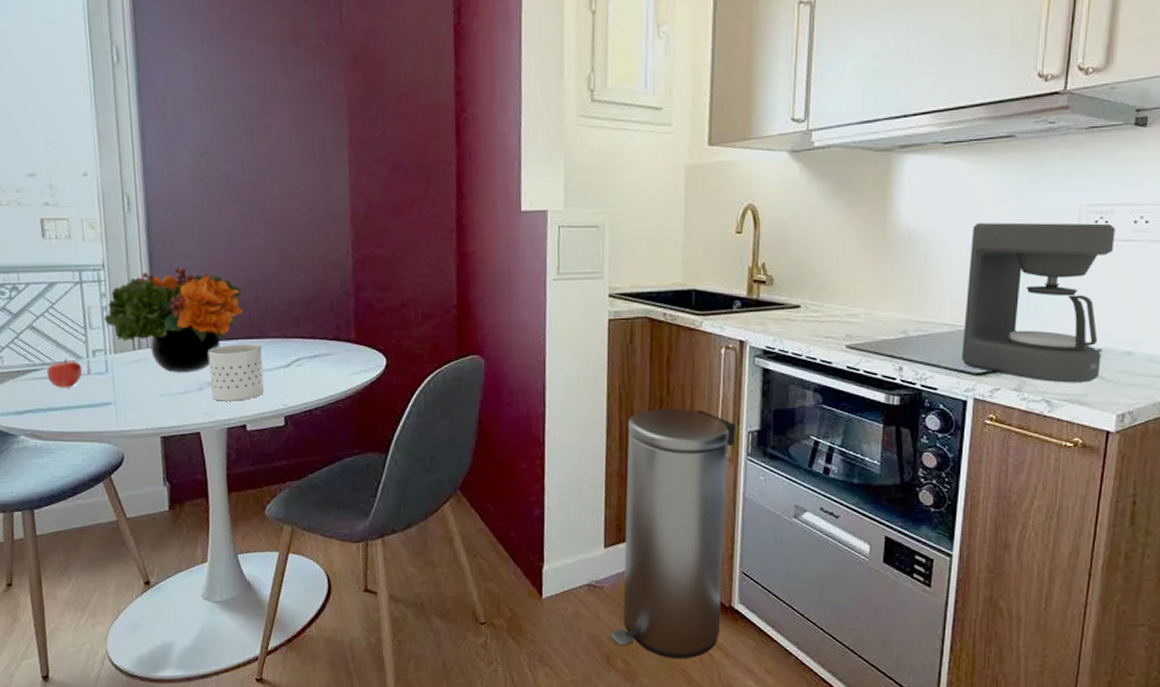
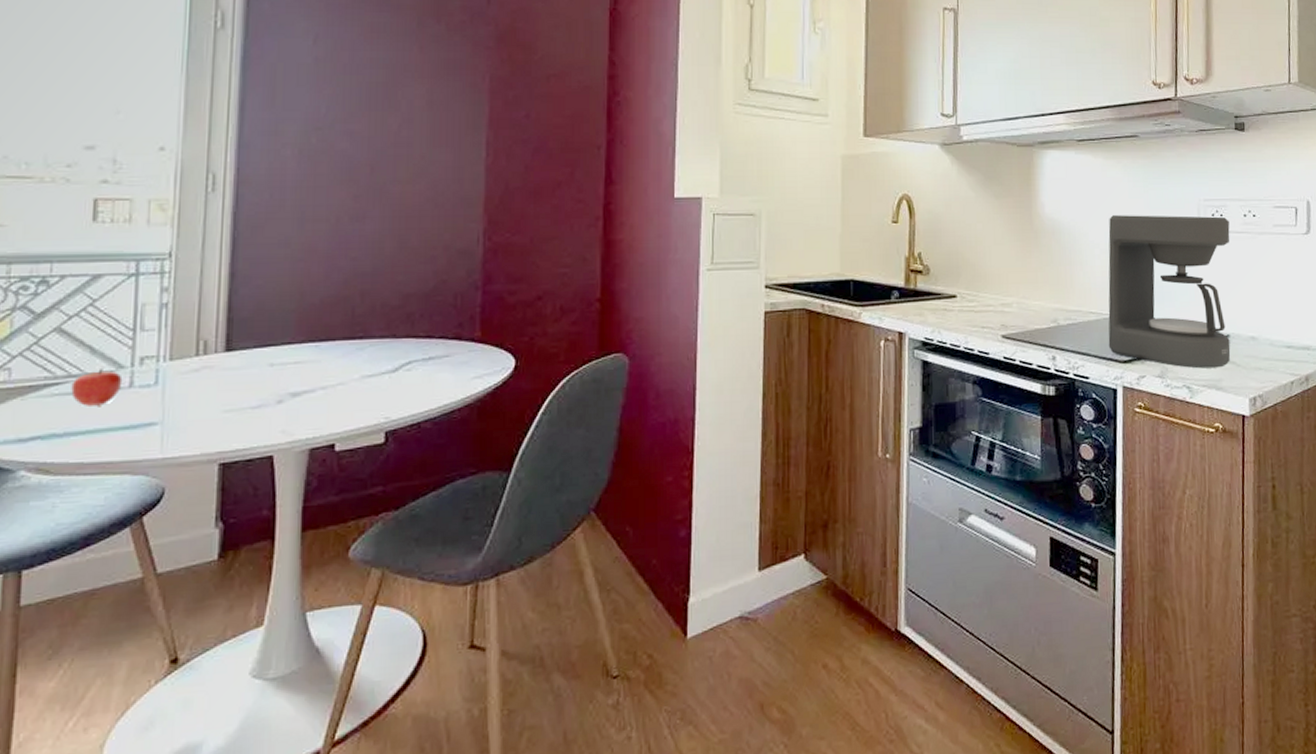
flower arrangement: present [103,266,243,374] -> none [161,255,346,384]
mug: present [207,343,265,401] -> none [293,345,364,416]
pedal bin: present [610,408,736,659] -> none [765,406,897,701]

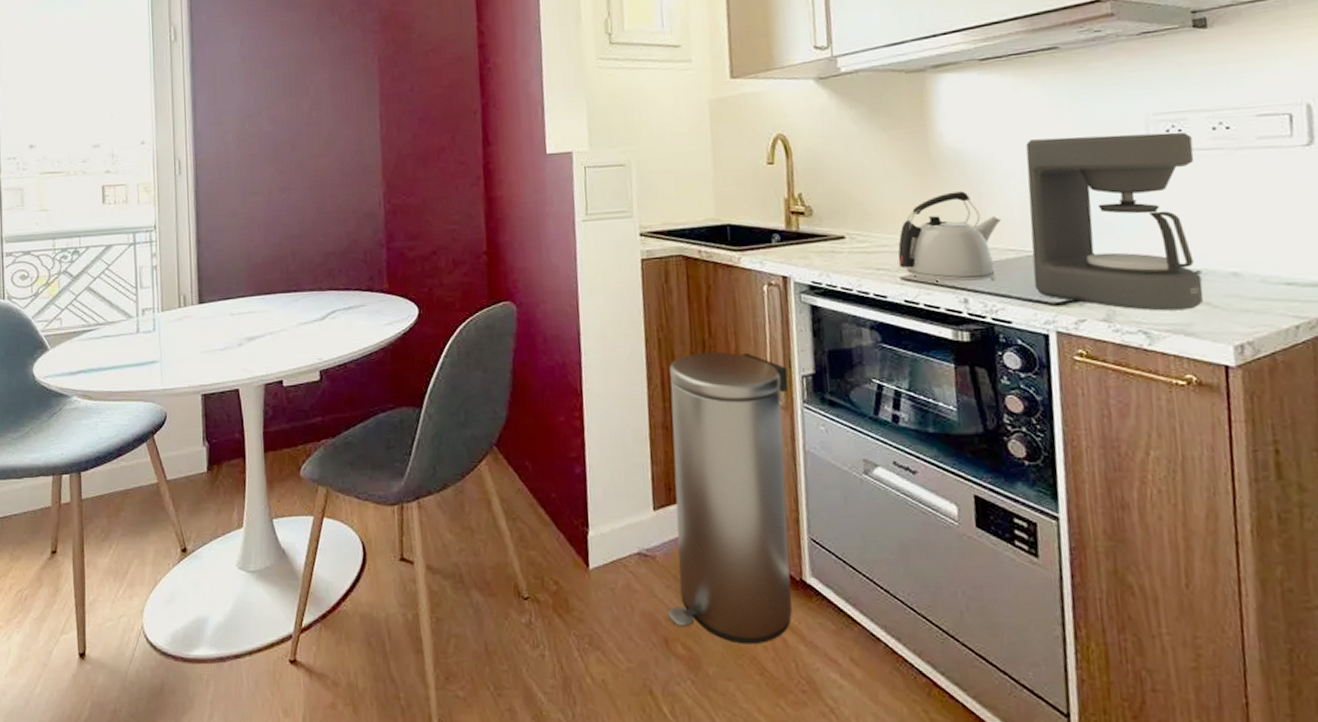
fruit: present [71,369,123,408] -> none [100,319,132,349]
pedal bin: none [765,406,897,701] -> present [667,351,792,645]
kettle: none [1000,258,1086,341] -> present [898,191,1001,283]

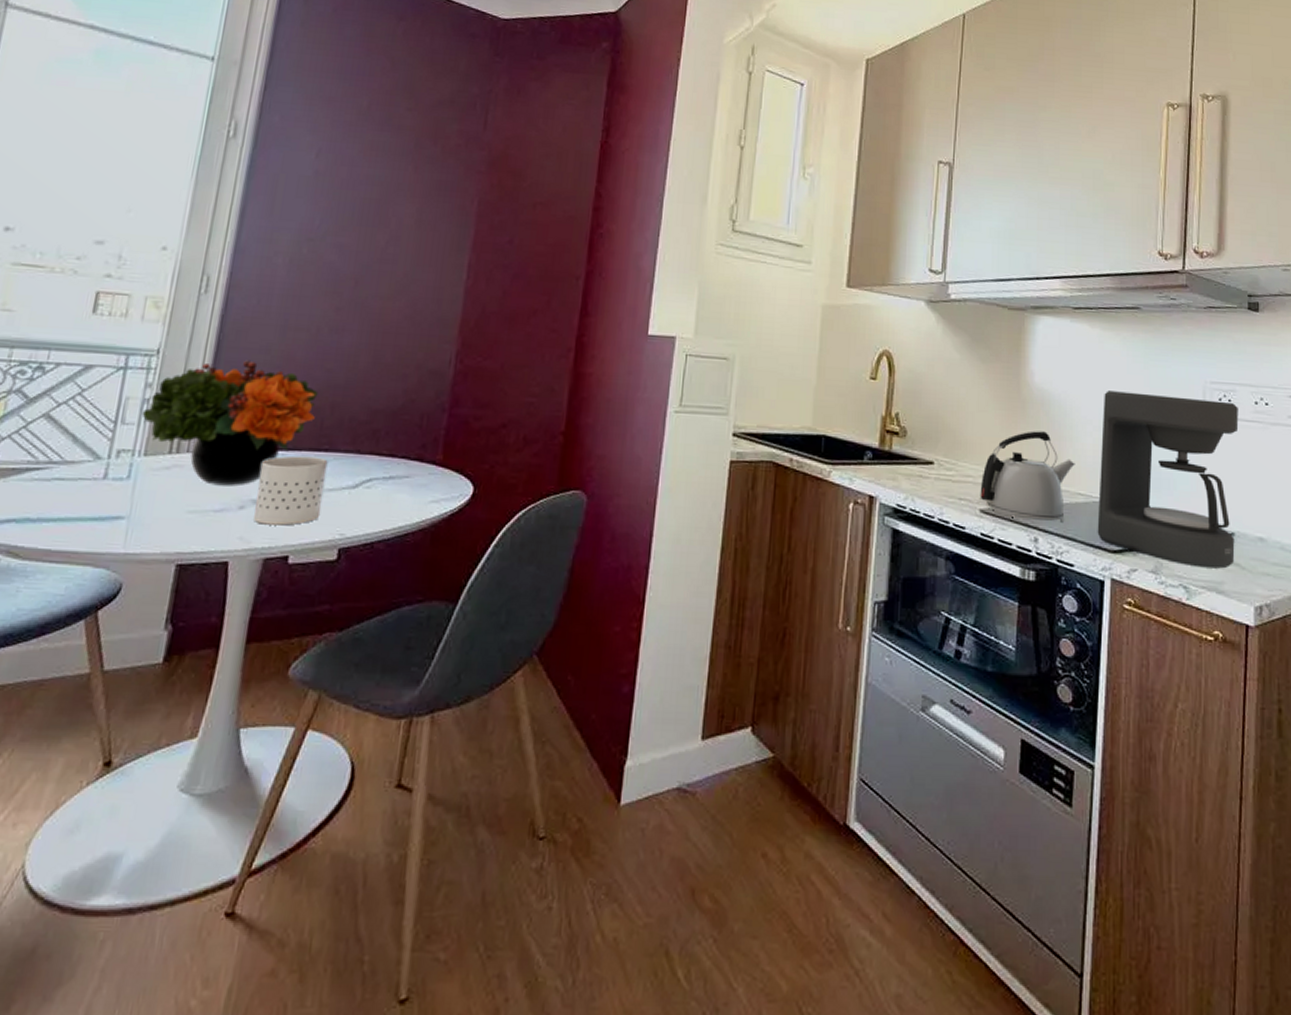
flower arrangement: none [153,224,281,330] -> present [141,360,319,488]
mug: none [247,297,301,357] -> present [254,455,328,526]
pedal bin: present [667,351,792,645] -> none [698,568,861,897]

